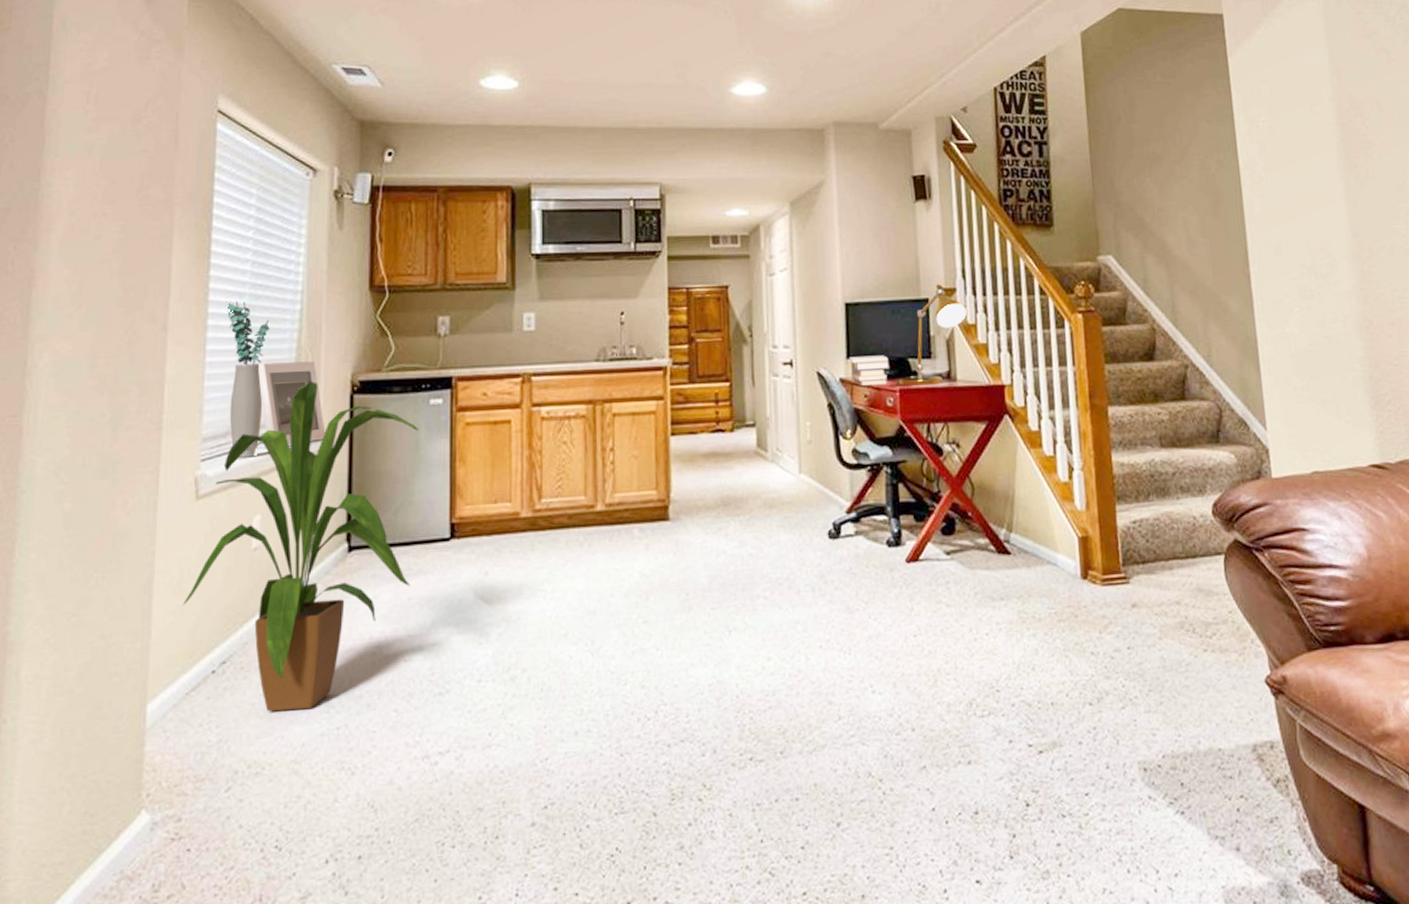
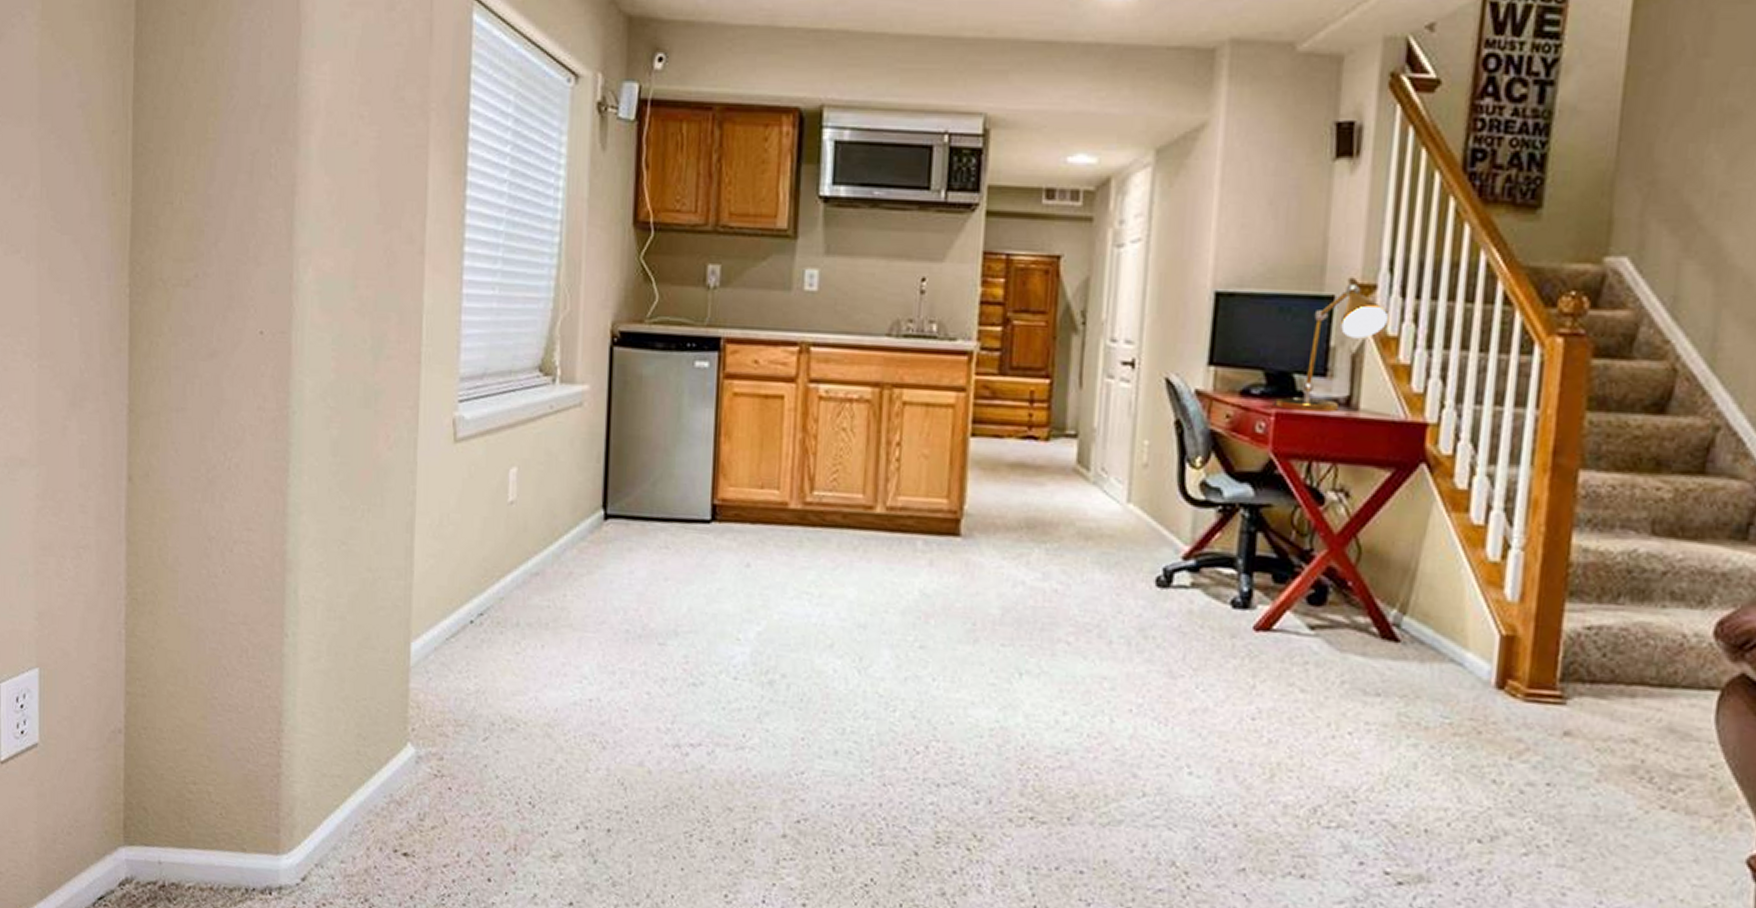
house plant: present [183,381,419,712] -> none [443,326,682,676]
vase: present [225,301,270,458] -> none [481,226,527,404]
picture frame: present [258,361,326,445] -> none [515,301,584,396]
books: present [849,355,889,387] -> none [1211,363,1266,406]

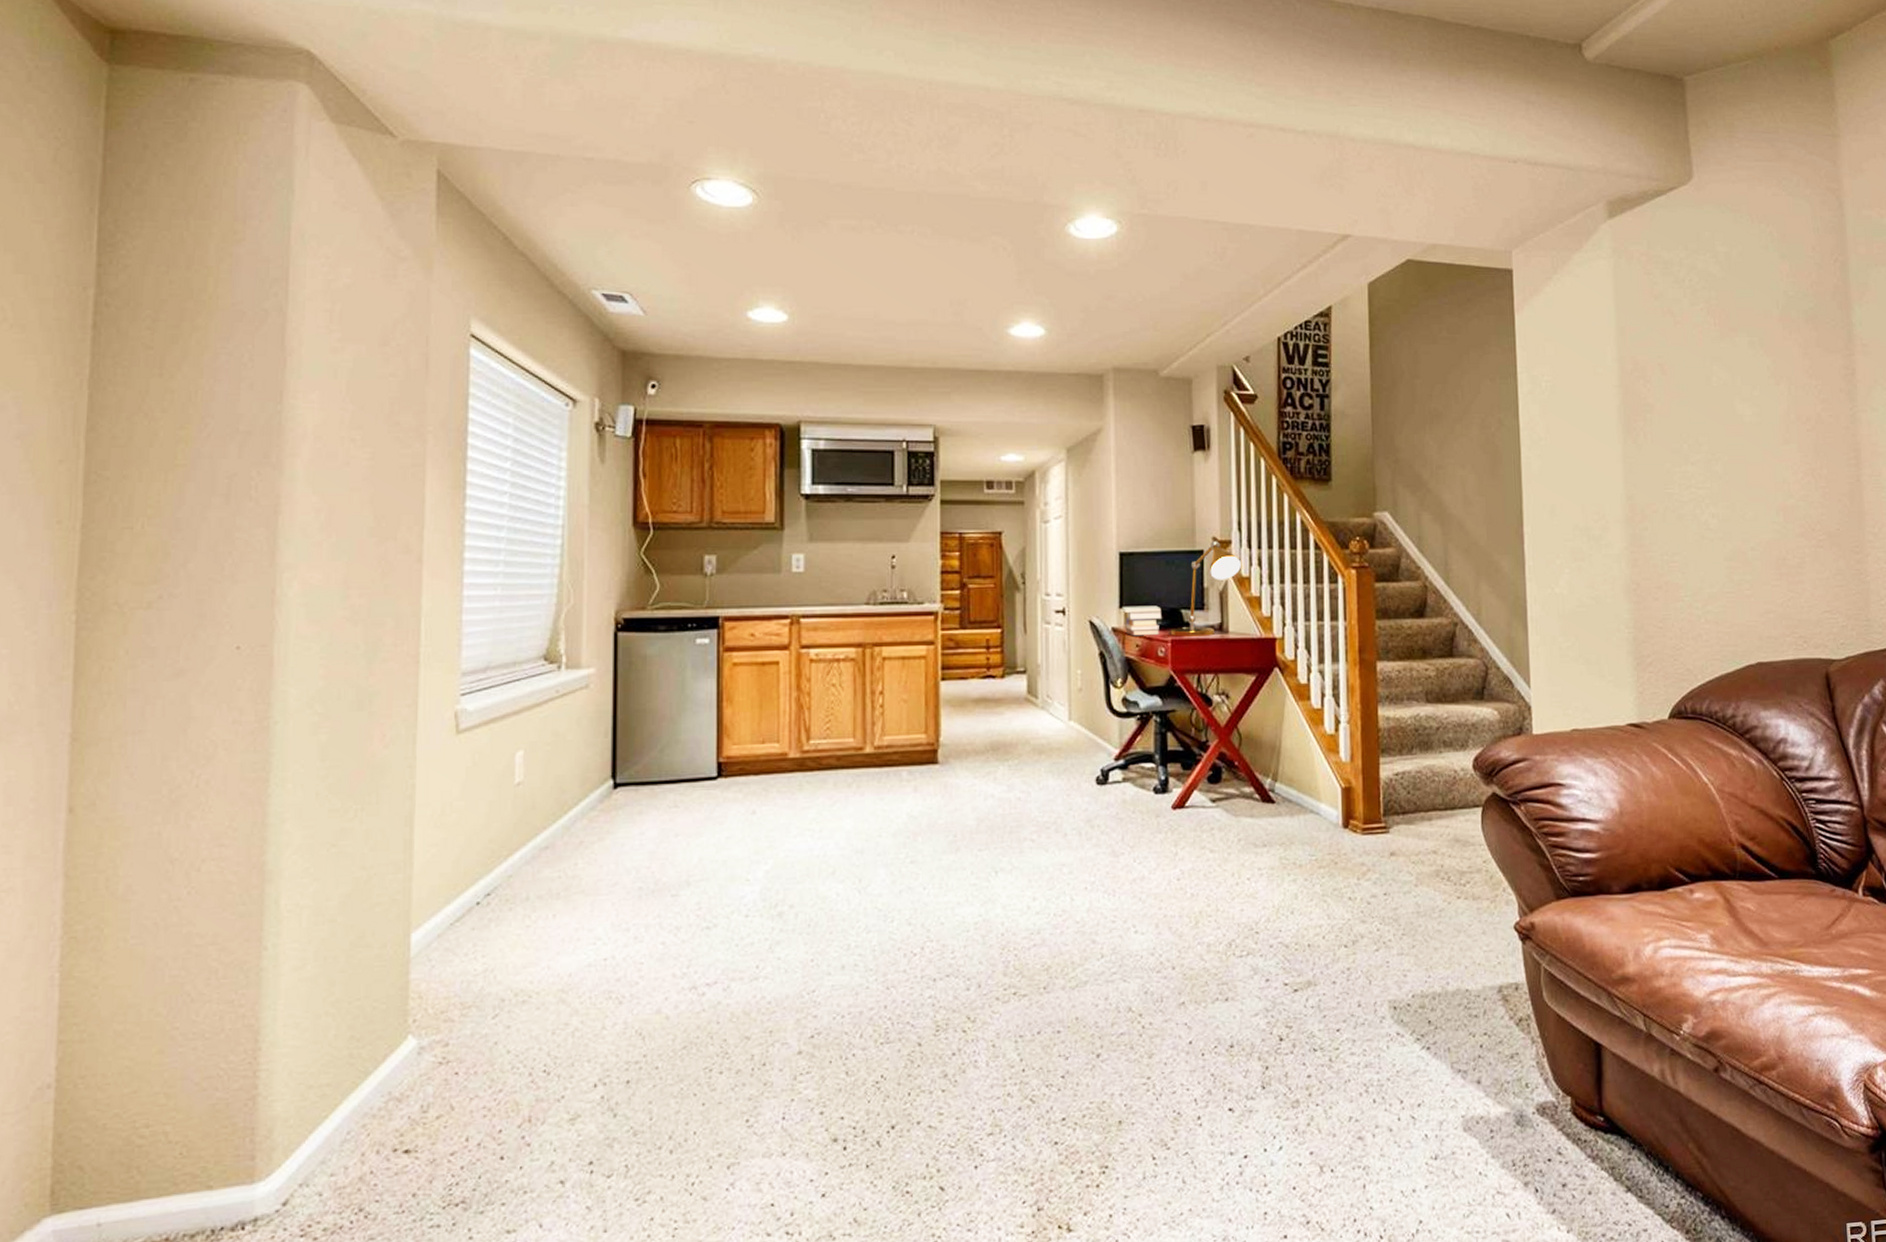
books: none [1211,363,1266,406] -> present [1122,605,1162,636]

